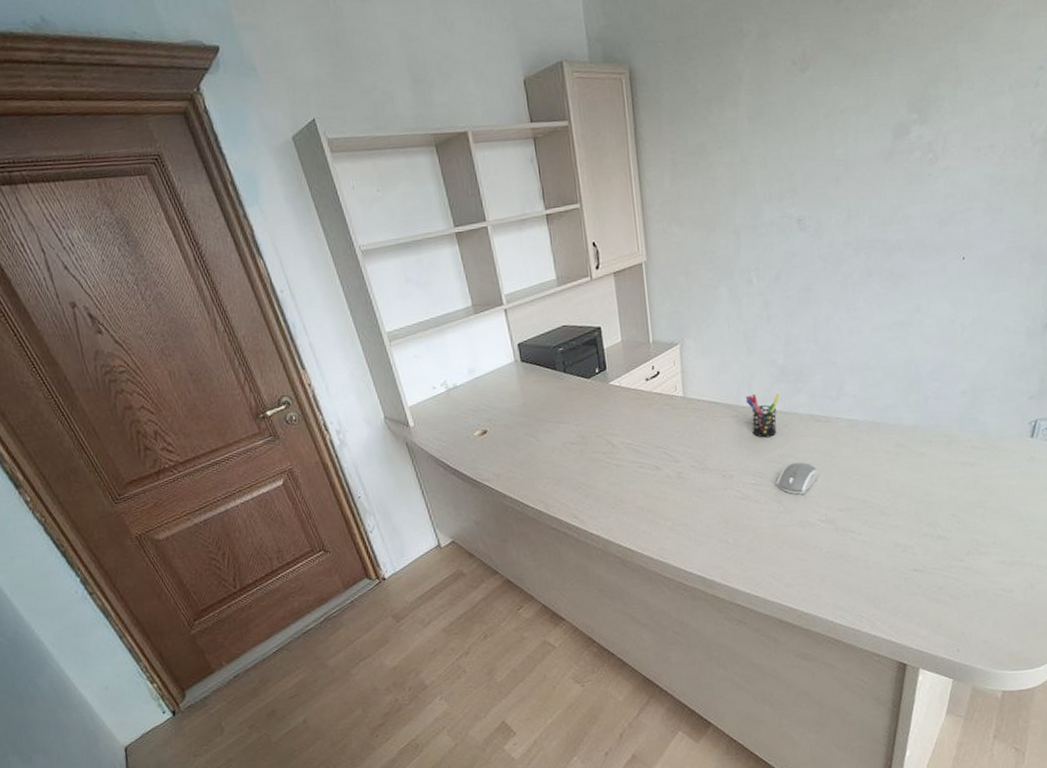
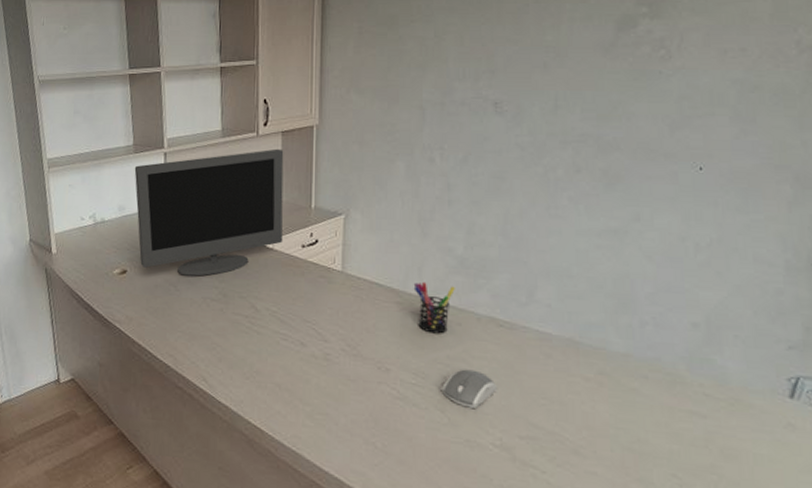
monitor: none [477,289,629,426] -> present [134,148,284,276]

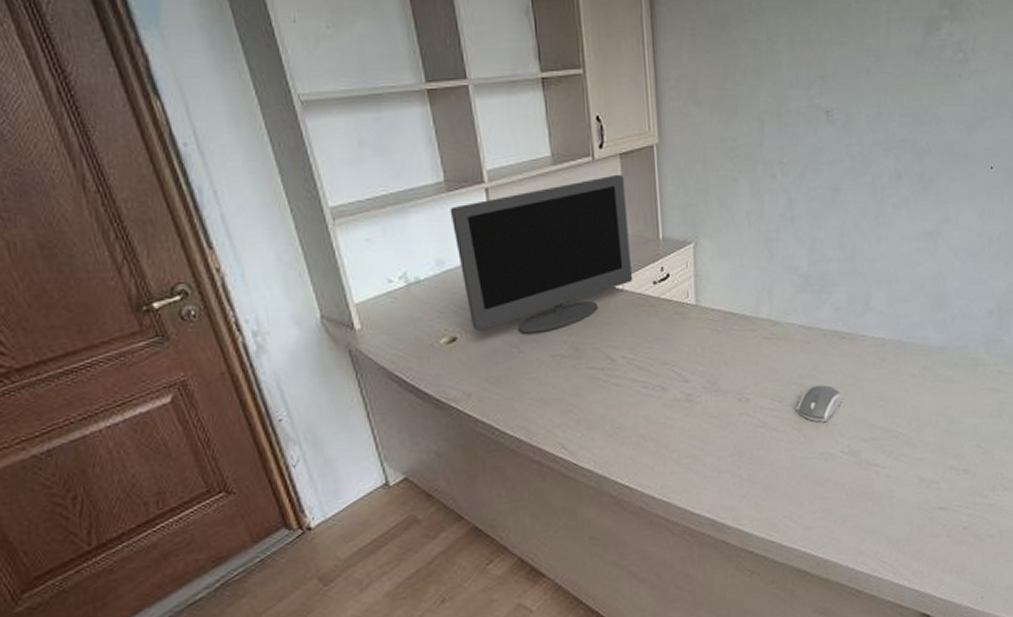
pen holder: present [413,281,455,334] -> none [765,304,802,356]

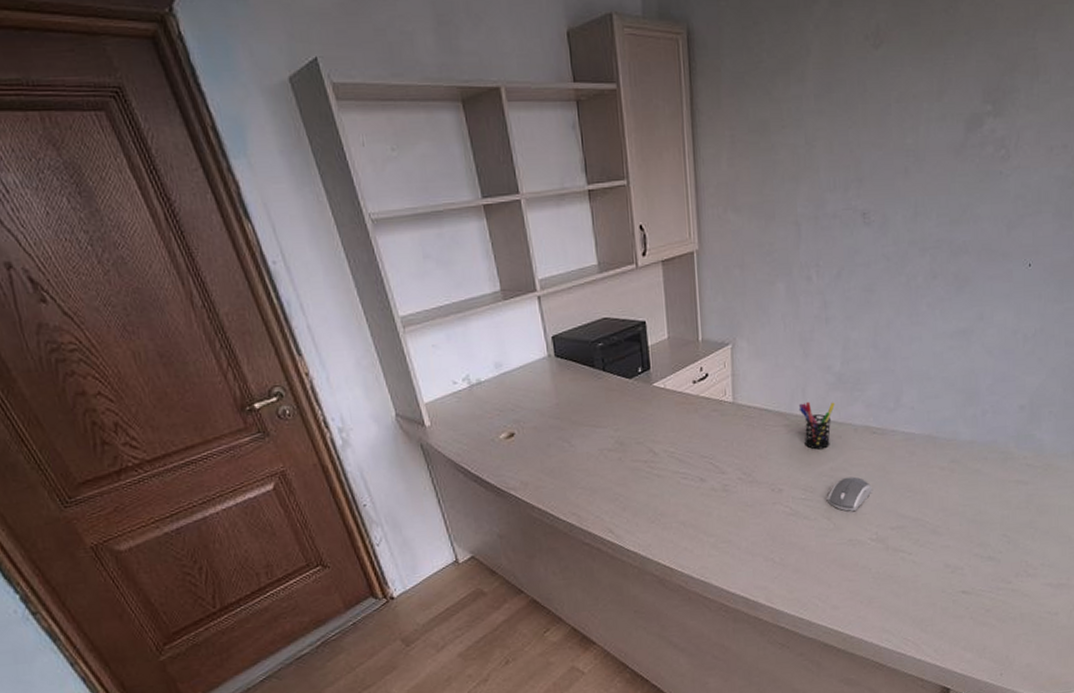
monitor: present [450,174,633,334] -> none [506,280,674,430]
pen holder: none [765,304,802,356] -> present [798,401,835,450]

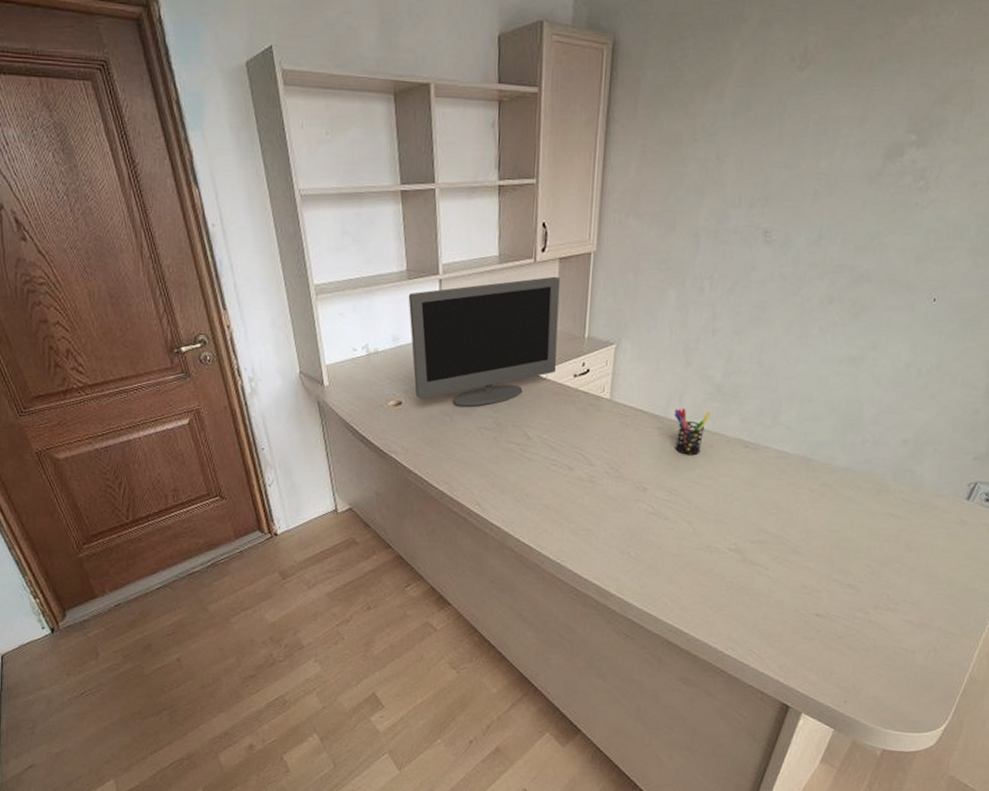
monitor: none [506,280,674,430] -> present [408,276,561,407]
computer mouse: present [827,476,872,511] -> none [690,486,737,519]

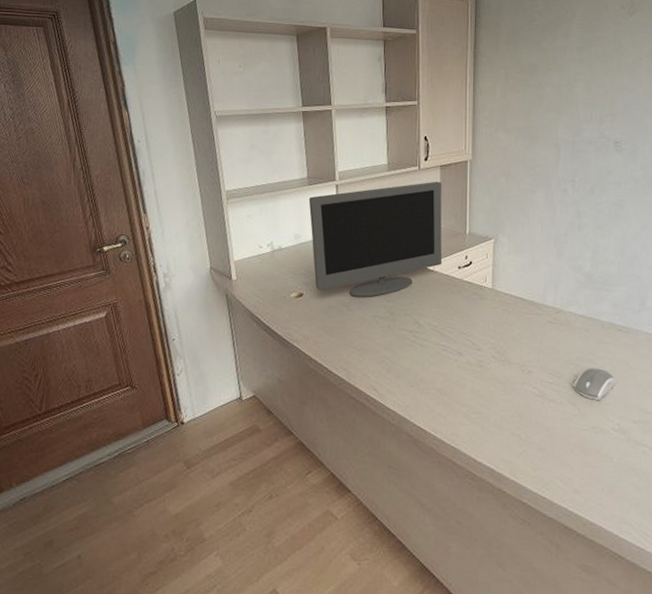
pen holder: present [674,408,711,456] -> none [551,295,584,339]
computer mouse: none [690,486,737,519] -> present [573,368,616,400]

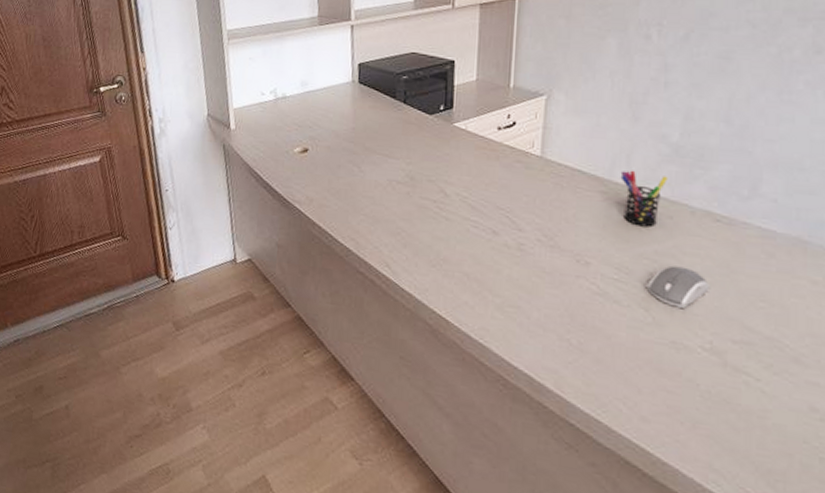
monitor: present [308,181,443,297] -> none [318,22,482,157]
pen holder: none [551,295,584,339] -> present [620,170,668,227]

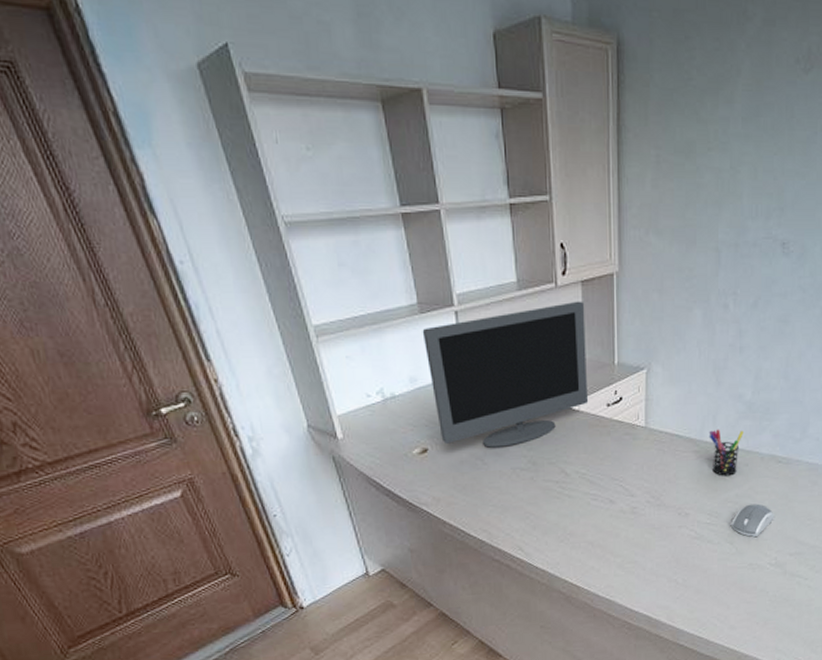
monitor: none [318,22,482,157] -> present [422,301,589,448]

